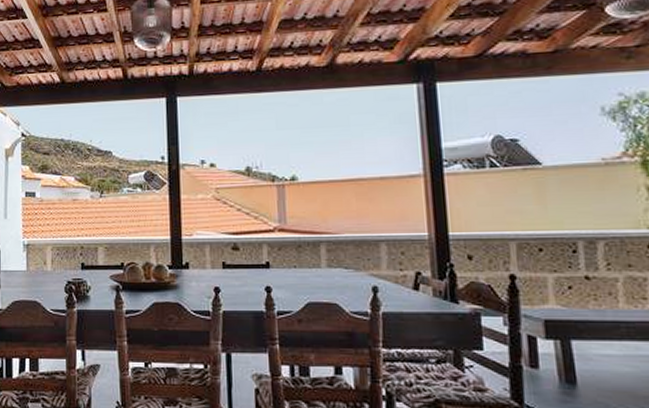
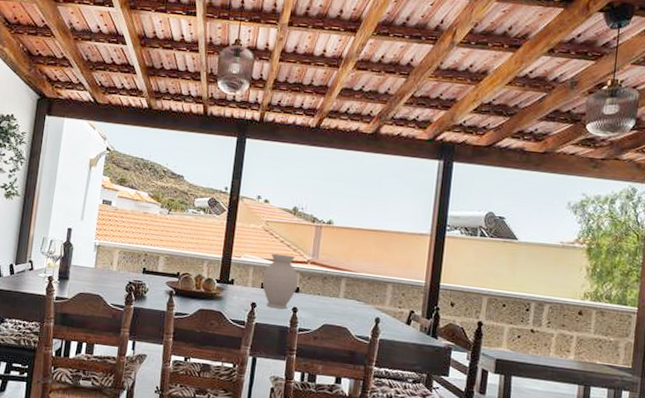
vase: none [222,224,268,291] -> present [262,253,299,309]

